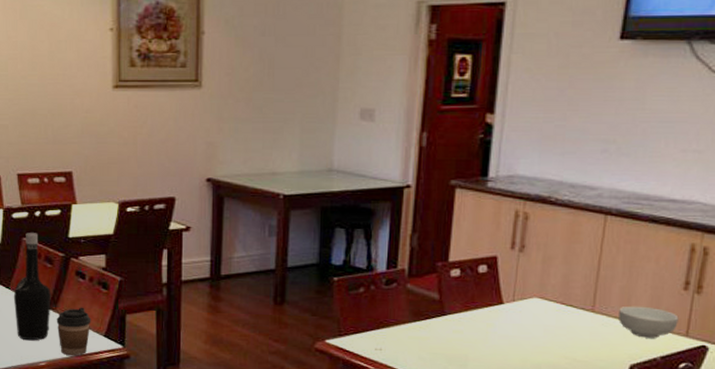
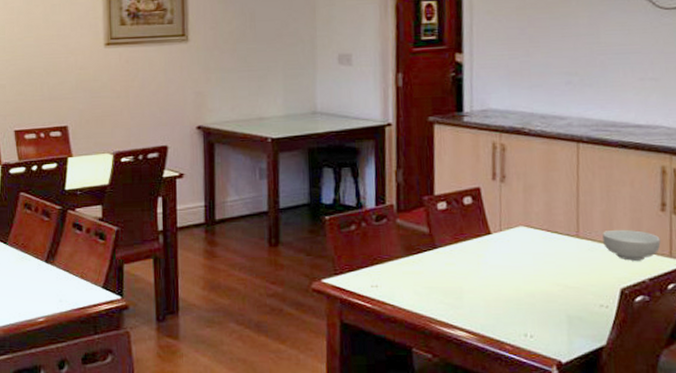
bottle: present [13,233,51,341] -> none [11,187,49,297]
coffee cup: present [56,307,91,356] -> none [54,259,89,310]

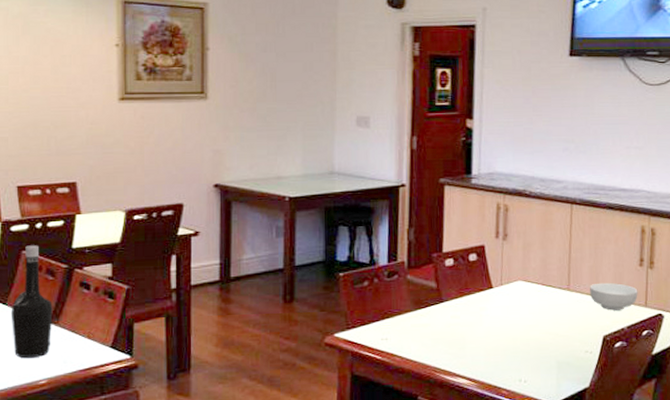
bottle: none [11,187,49,297] -> present [10,245,53,359]

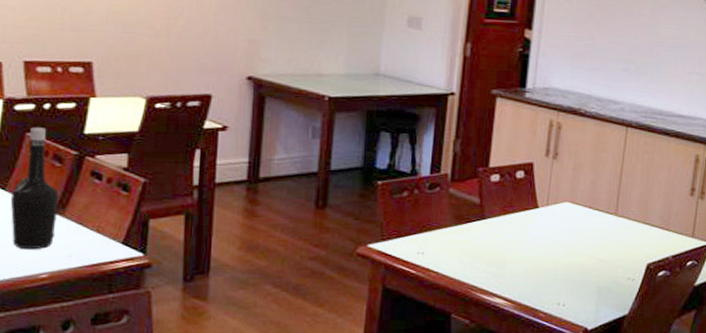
cereal bowl: present [590,282,638,311] -> none [637,209,686,239]

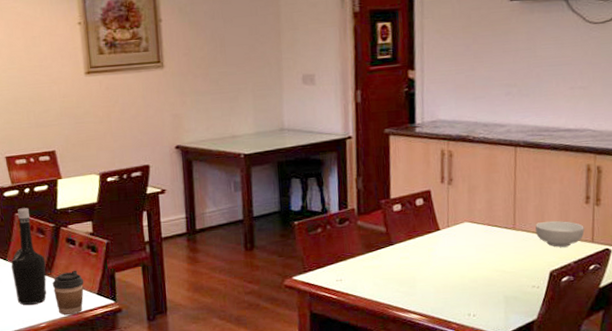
coffee cup: none [63,211,107,266] -> present [52,270,84,315]
cereal bowl: none [637,209,686,239] -> present [535,220,585,247]

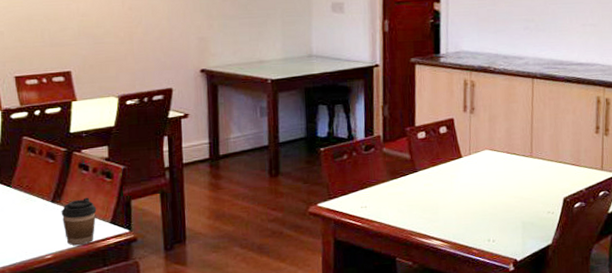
bottle: present [11,208,47,306] -> none [15,131,55,236]
cereal bowl: present [535,220,585,247] -> none [551,149,595,175]

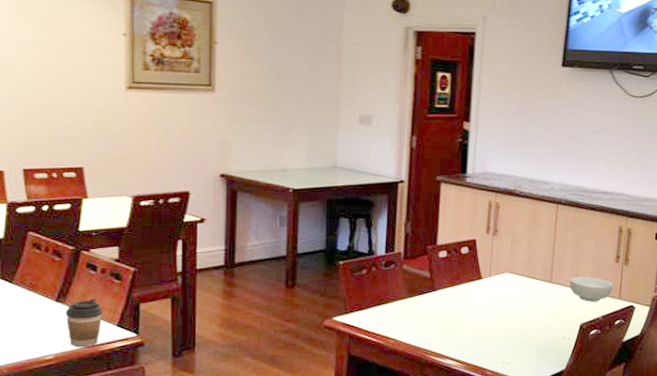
cereal bowl: none [551,149,595,175] -> present [570,276,613,302]

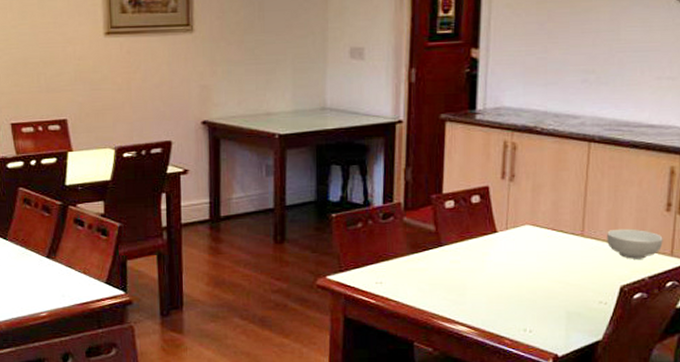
coffee cup: present [65,298,103,348] -> none [56,255,92,305]

